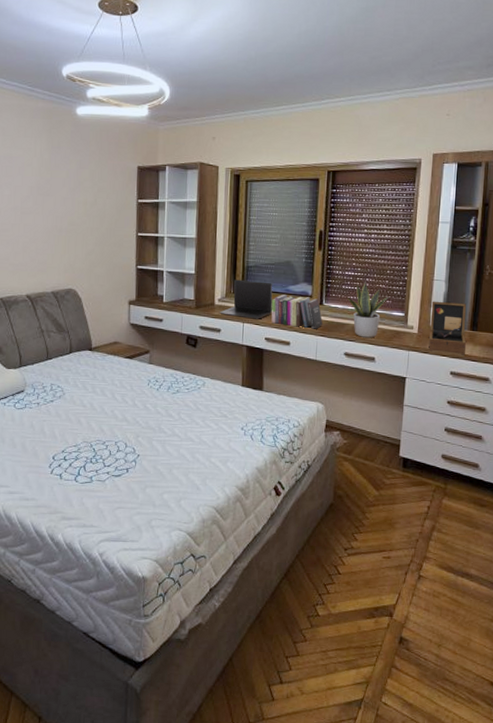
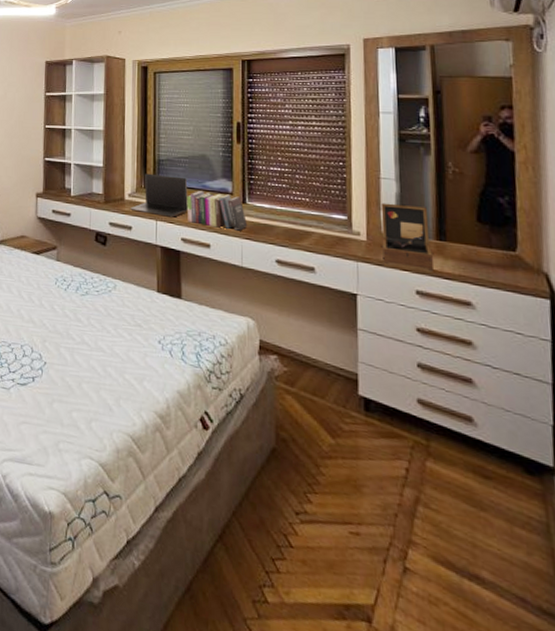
potted plant: present [346,281,390,338] -> none [273,178,327,244]

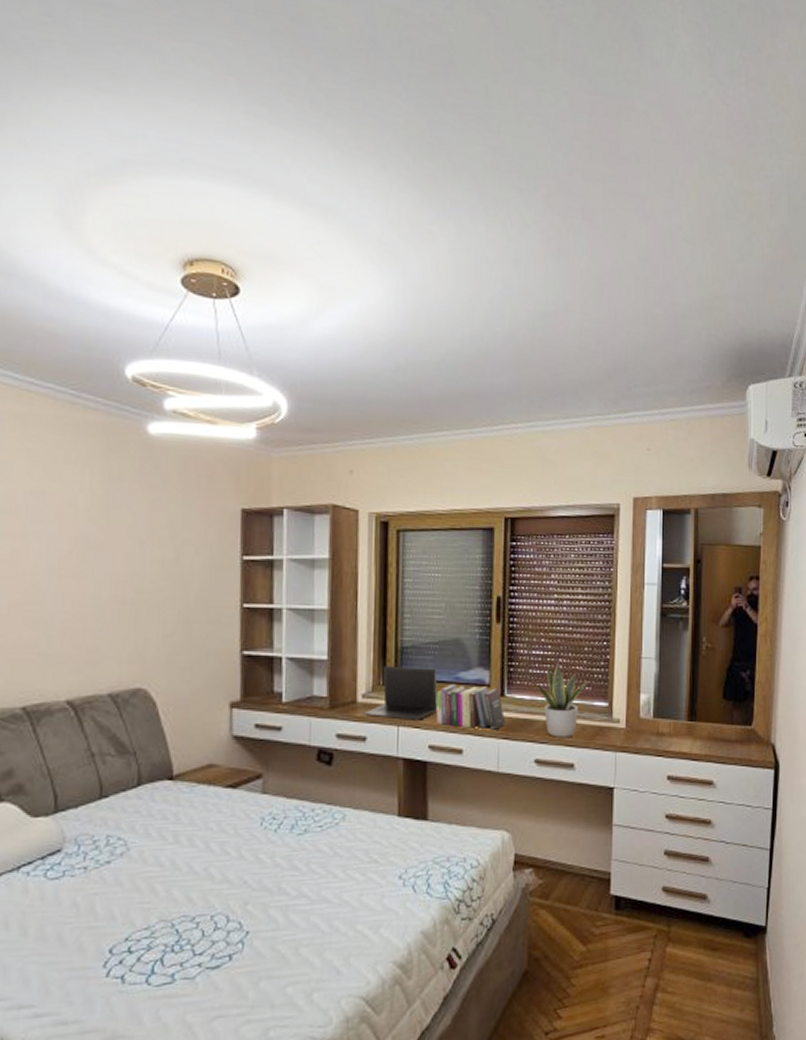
potted plant: none [273,178,327,244] -> present [534,662,590,738]
wooden box: present [381,202,434,275] -> none [638,685,685,758]

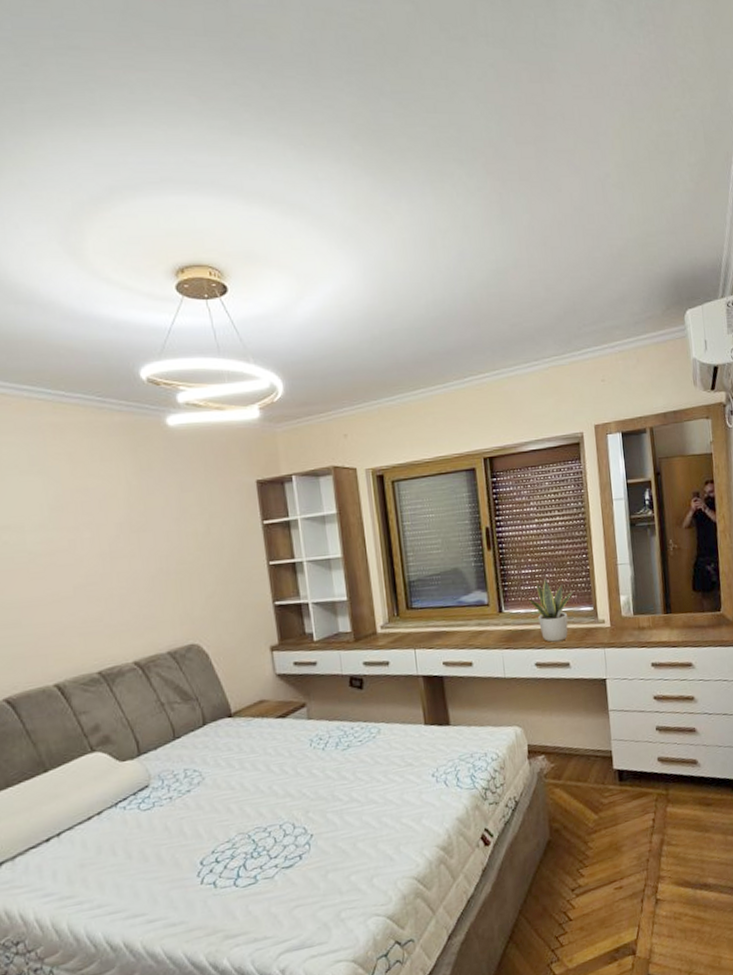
laptop computer: present [364,666,438,722] -> none [385,596,446,645]
books: present [436,684,505,730] -> none [443,606,506,645]

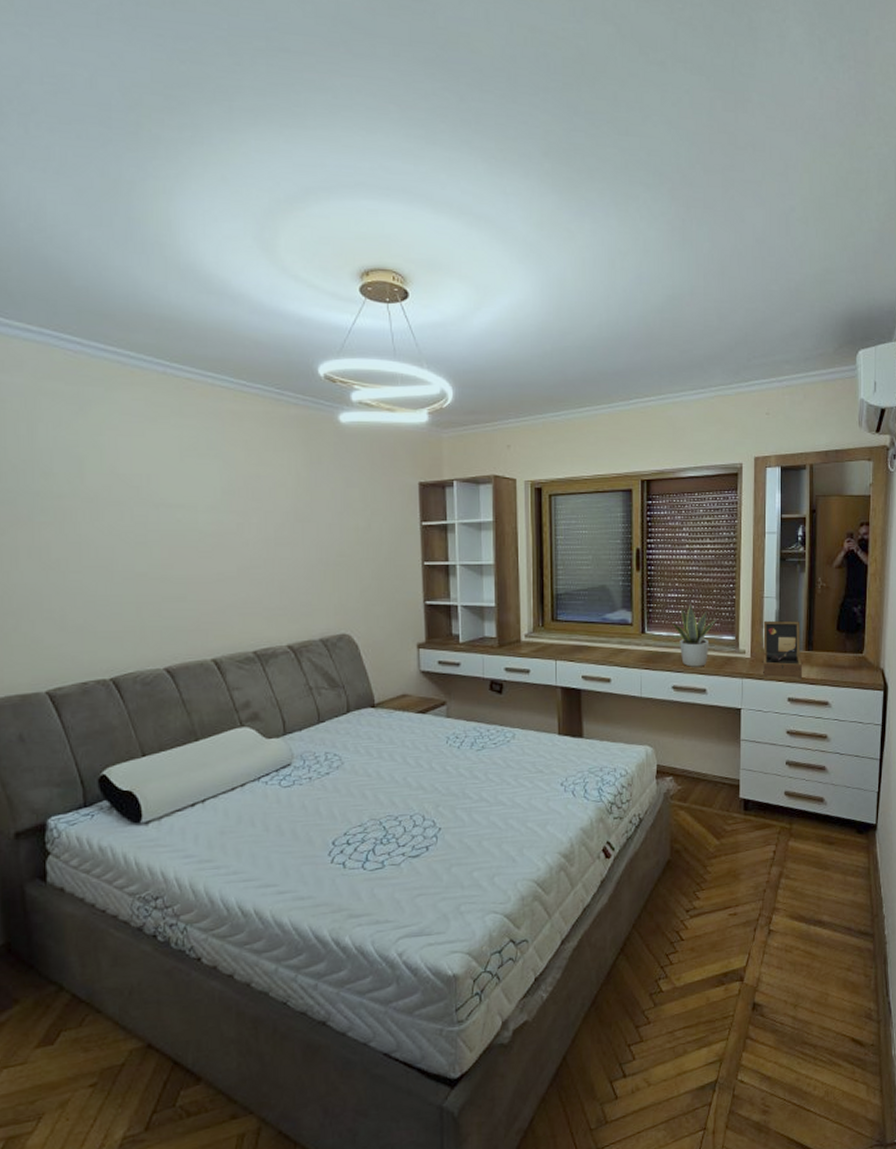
wooden box: none [619,585,664,649] -> present [762,620,803,683]

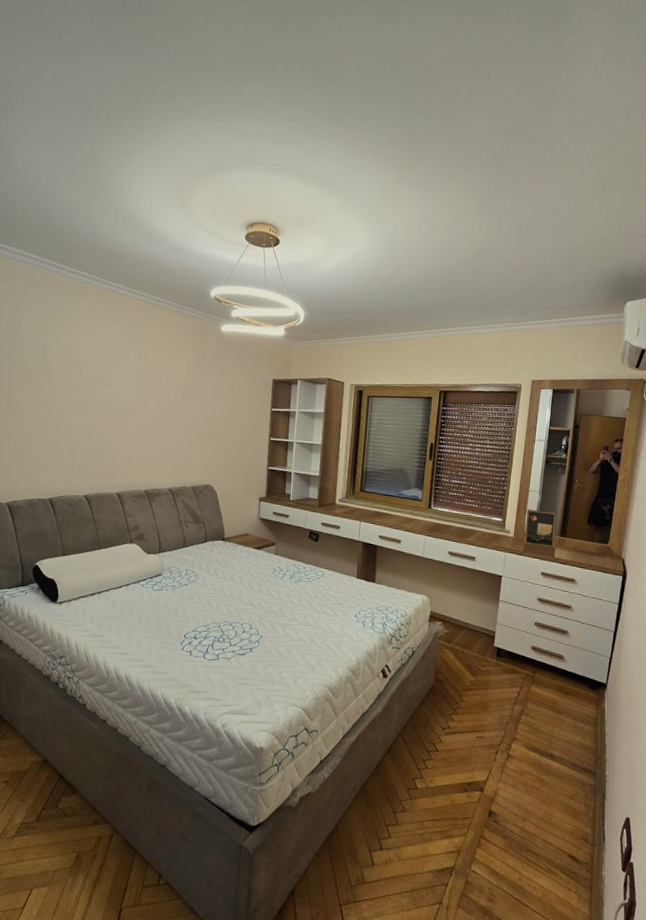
potted plant: present [671,603,719,667] -> none [452,489,491,540]

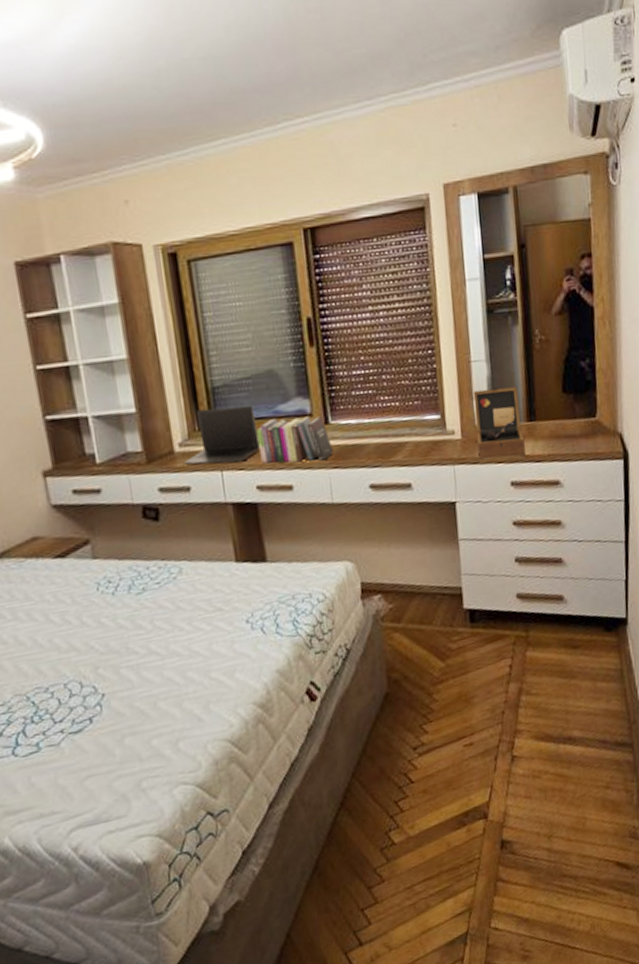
laptop computer: none [340,482,388,520] -> present [184,405,260,466]
books: none [385,498,430,530] -> present [256,416,333,464]

